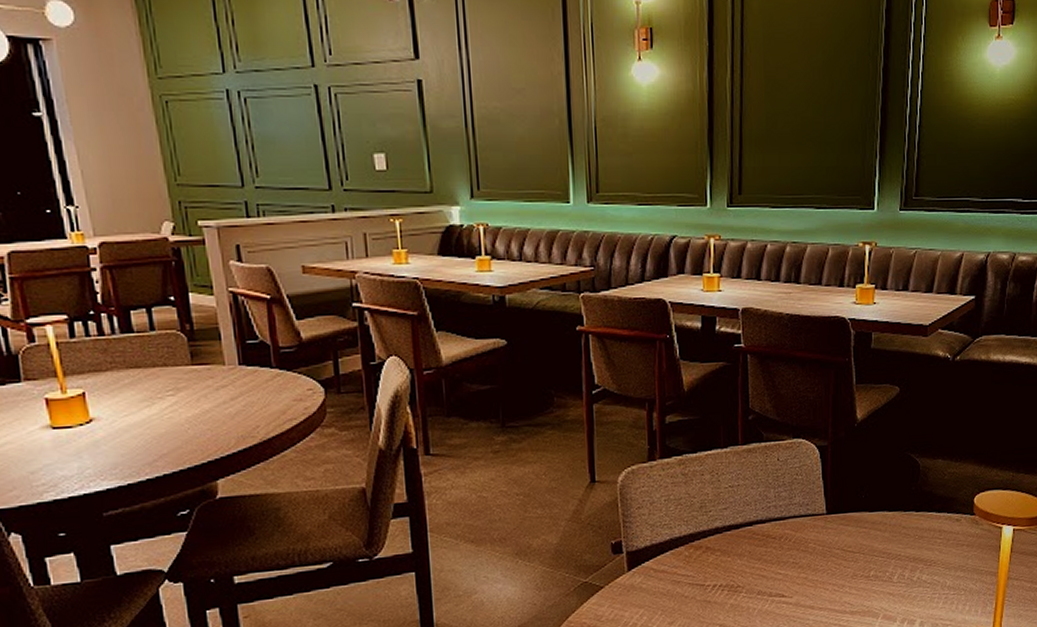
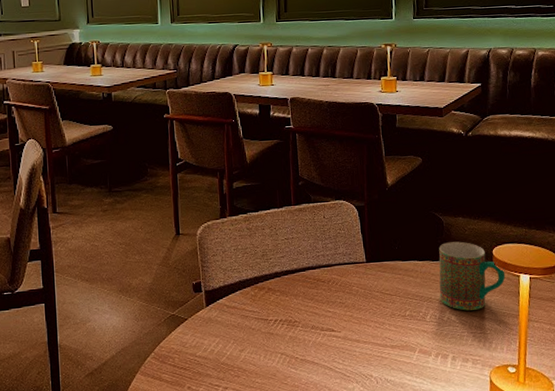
mug: none [910,488,986,569] -> present [439,241,506,311]

